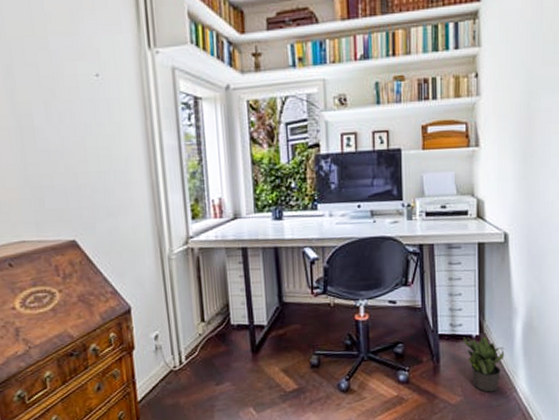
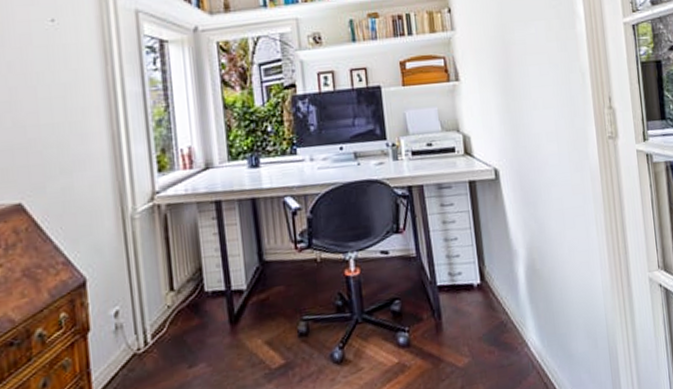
potted plant: present [463,336,505,392] -> none [464,284,510,350]

